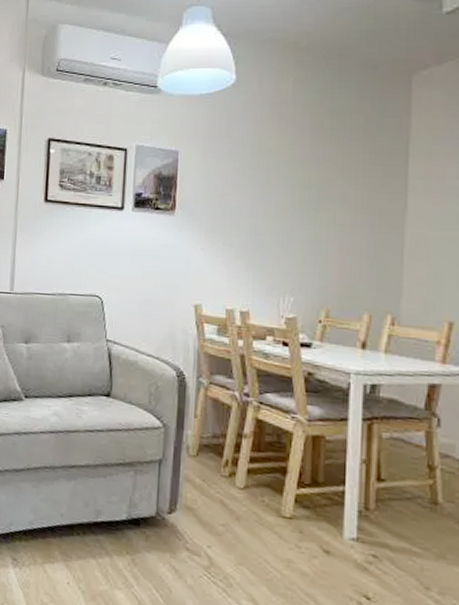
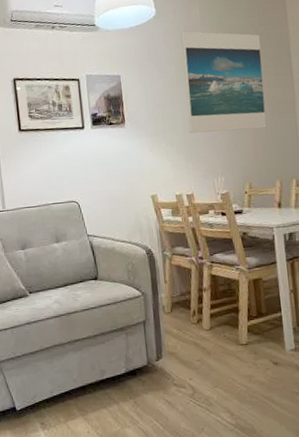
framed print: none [256,107,370,243] -> present [181,31,267,134]

